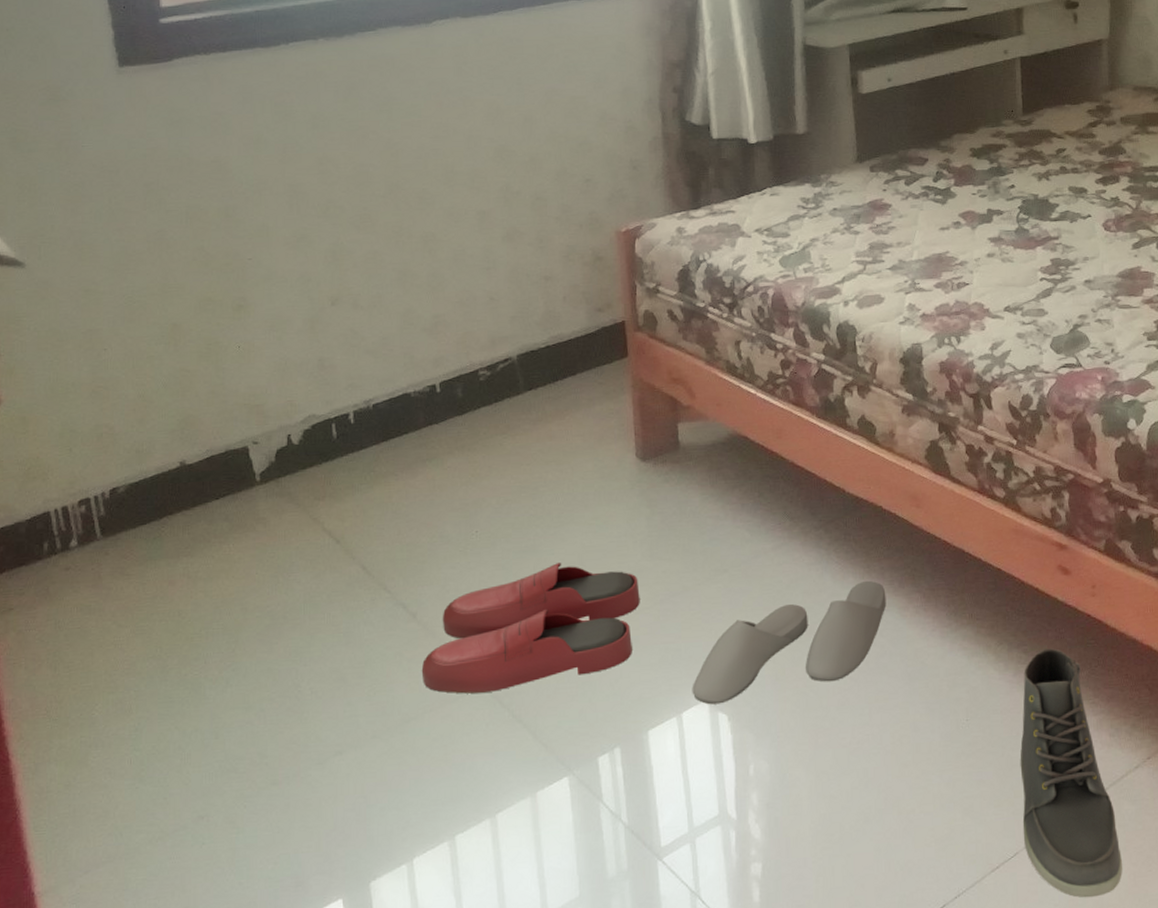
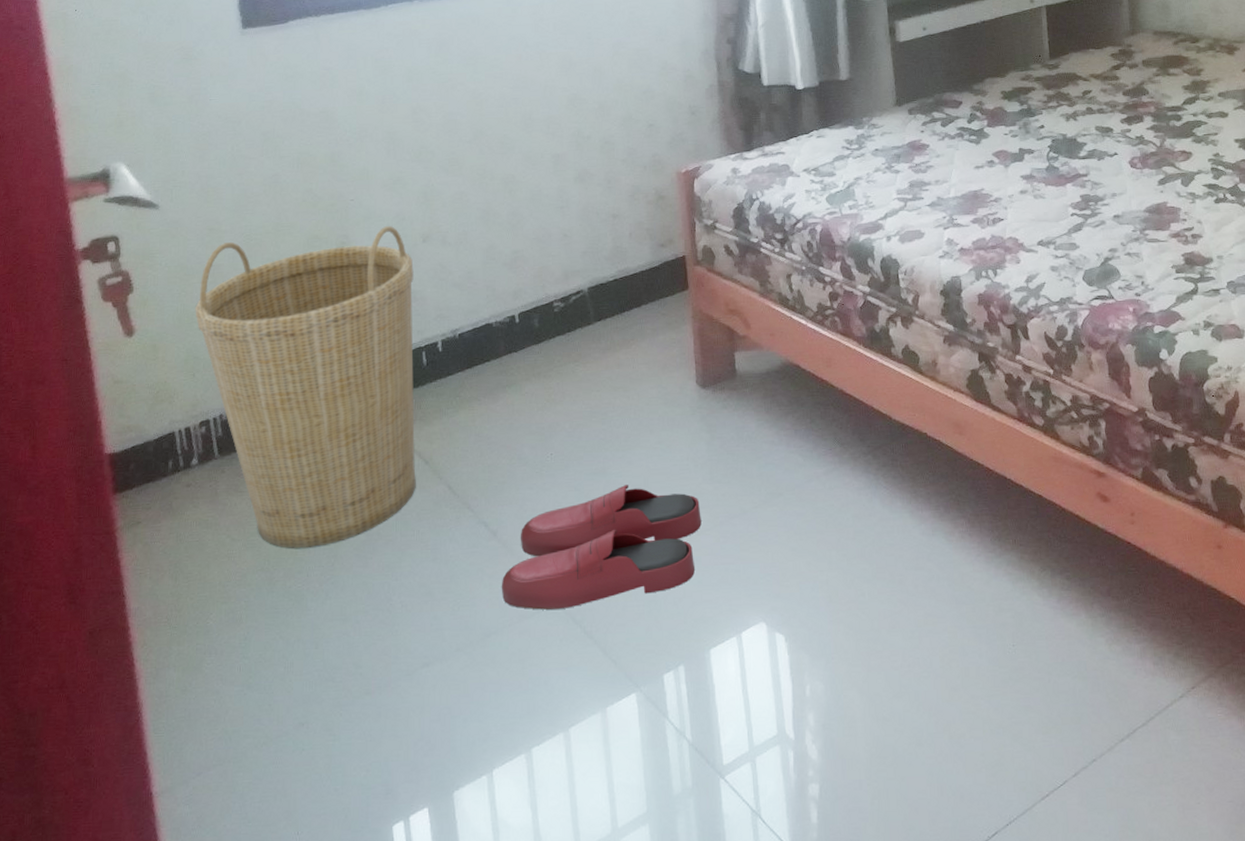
basket: none [70,288,326,635] -> present [195,226,416,549]
slippers: present [692,580,886,705] -> none [750,505,933,625]
sneaker: present [1020,648,1122,898] -> none [1066,575,1171,830]

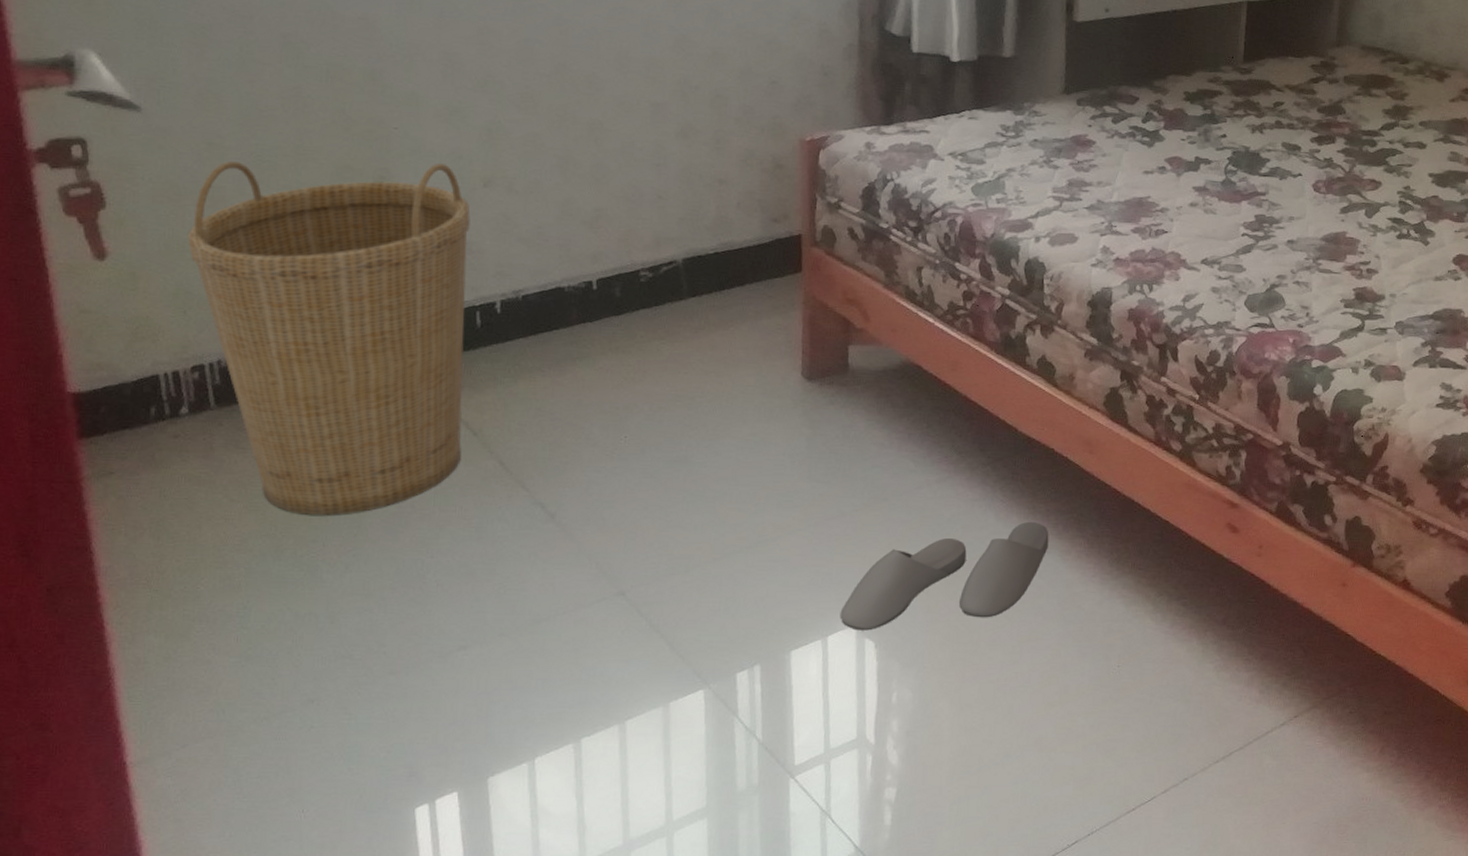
slippers: present [501,485,702,610] -> none [556,476,794,600]
slippers: none [750,505,933,625] -> present [839,521,1049,631]

